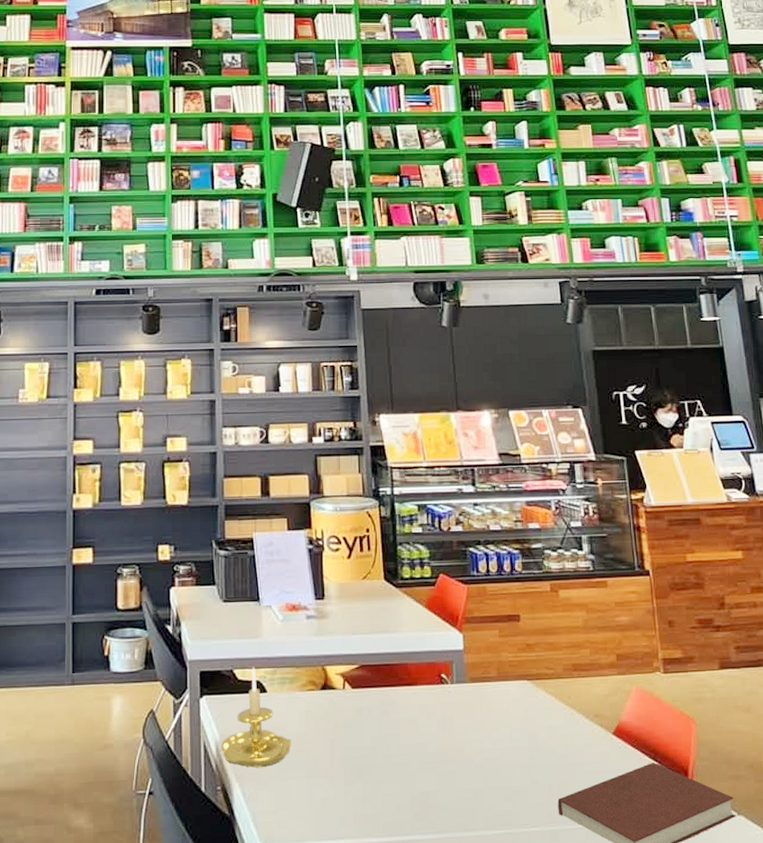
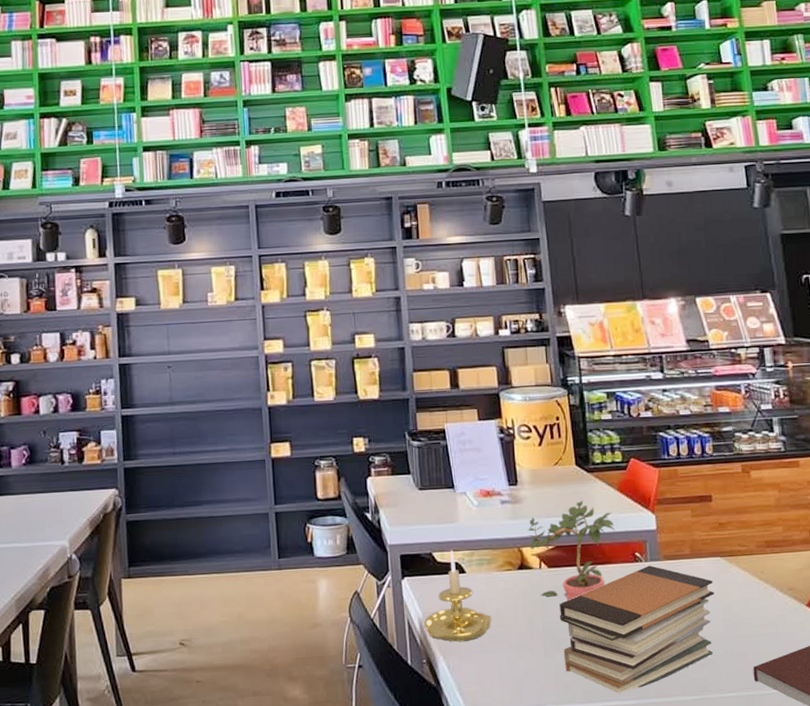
potted plant: none [332,617,422,725] -> present [527,500,616,601]
book stack: none [361,688,520,826] -> present [559,565,714,693]

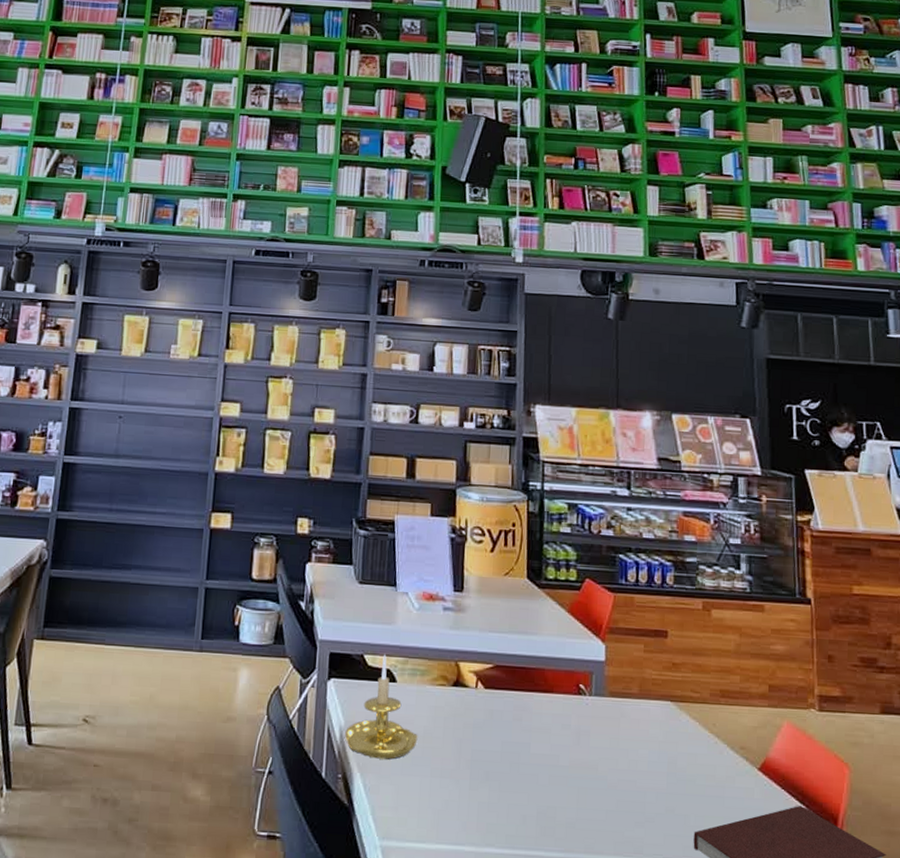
potted plant: present [527,500,616,601] -> none [467,618,562,729]
book stack: present [559,565,714,693] -> none [490,700,660,842]

